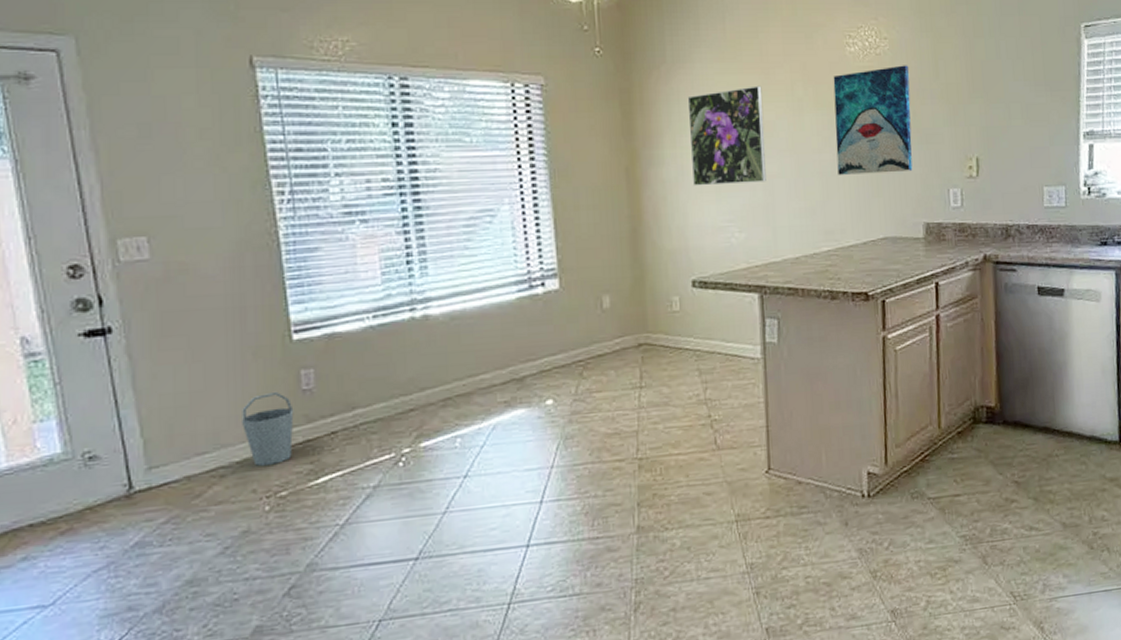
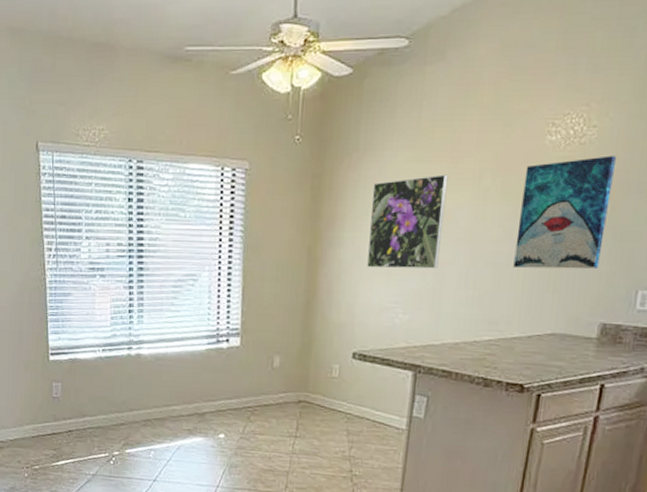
bucket: present [242,391,294,466] -> none [15,395,47,446]

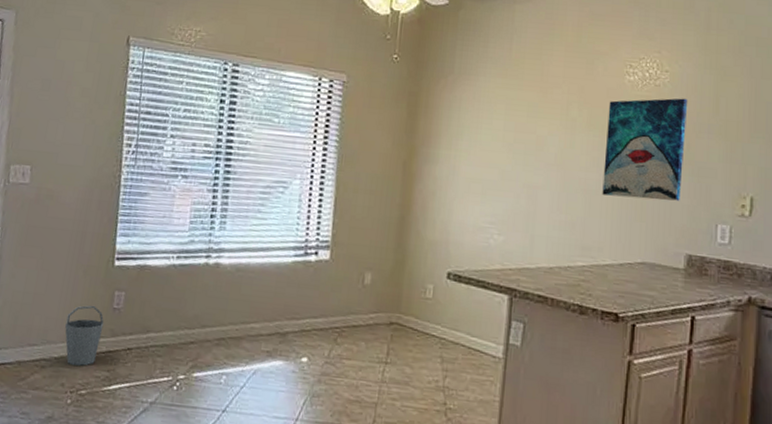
bucket: none [15,395,47,446] -> present [65,305,104,366]
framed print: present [367,174,448,269] -> none [462,102,539,192]

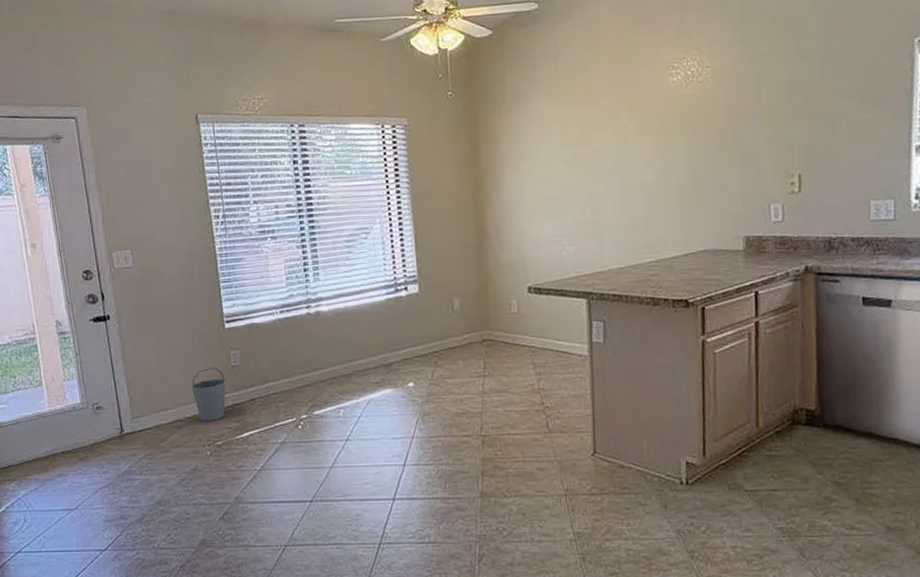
wall art: present [602,98,688,201] -> none [656,90,733,194]

